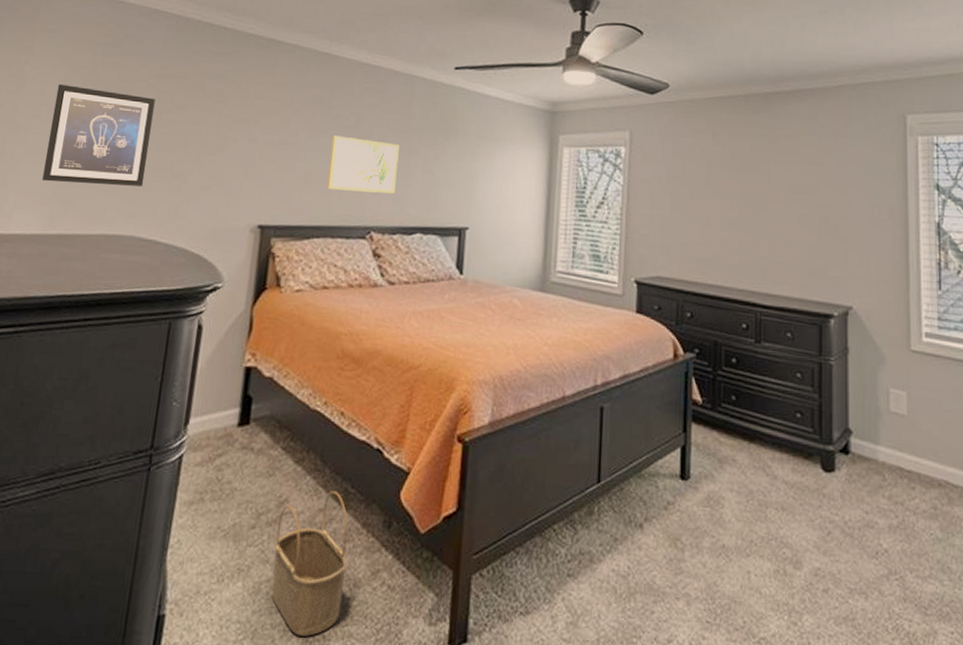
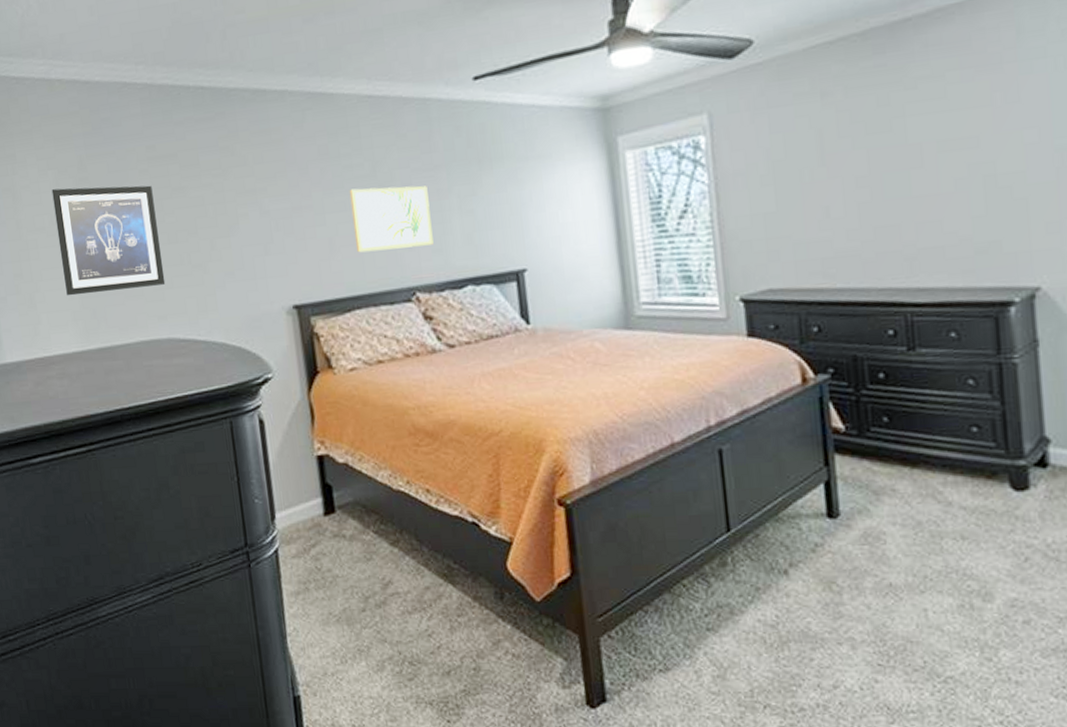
wicker basket: present [271,491,348,636] -> none [386,568,469,706]

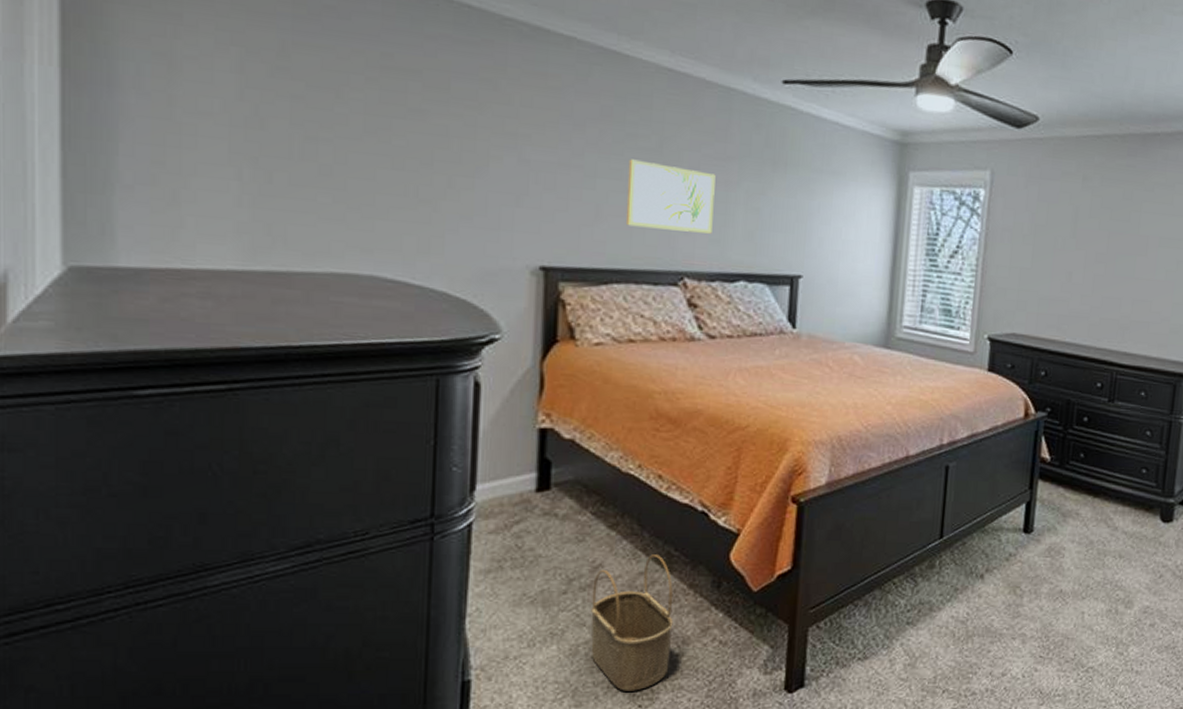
wall art: present [51,185,166,296] -> none [230,70,380,214]
wicker basket: none [386,568,469,706] -> present [591,554,674,691]

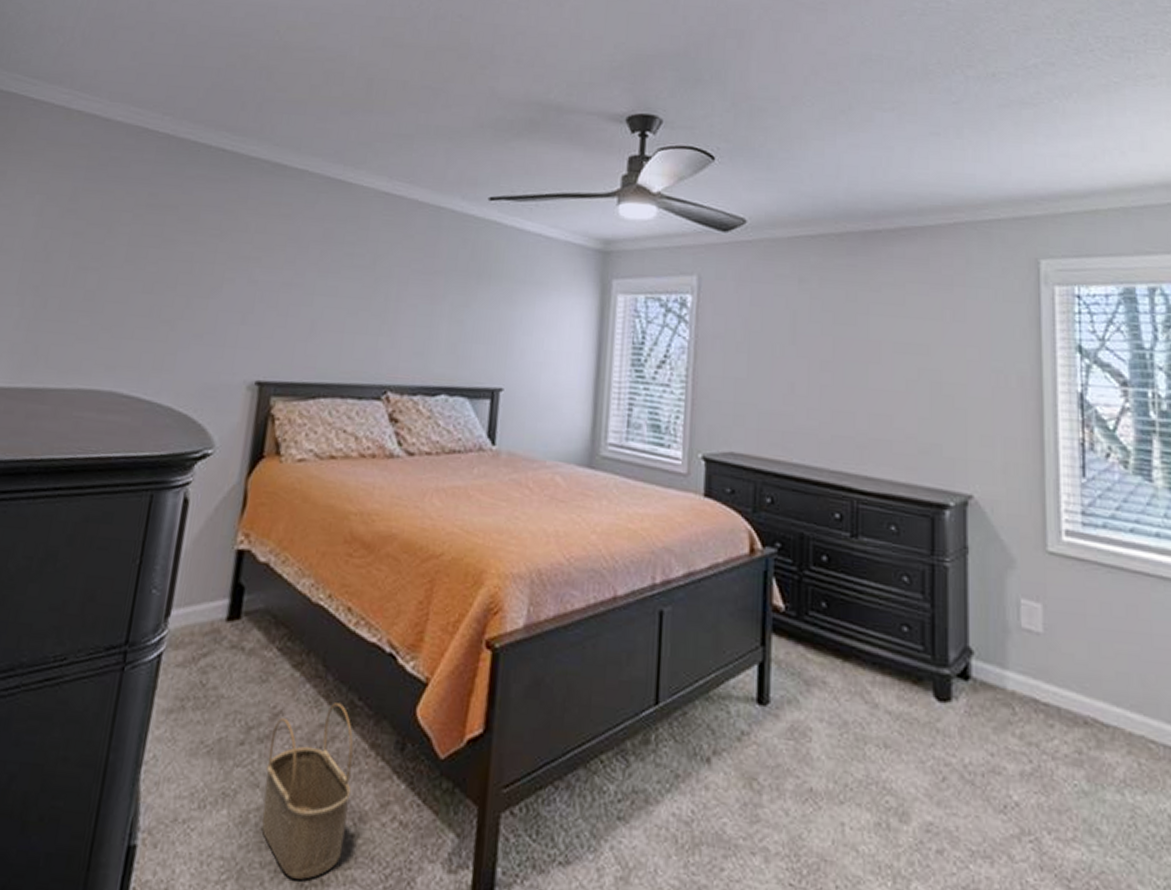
wall art: present [625,159,716,234] -> none [336,276,423,347]

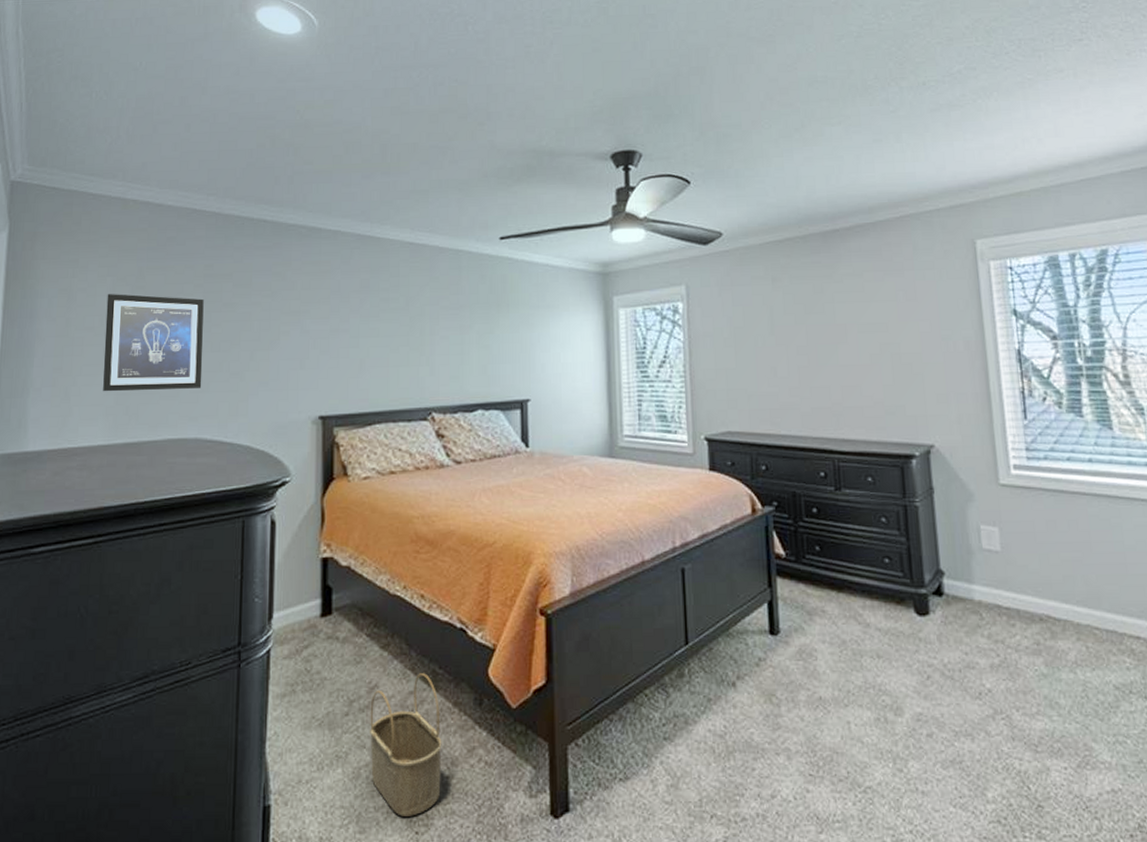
wall art: none [12,214,142,334] -> present [103,294,204,392]

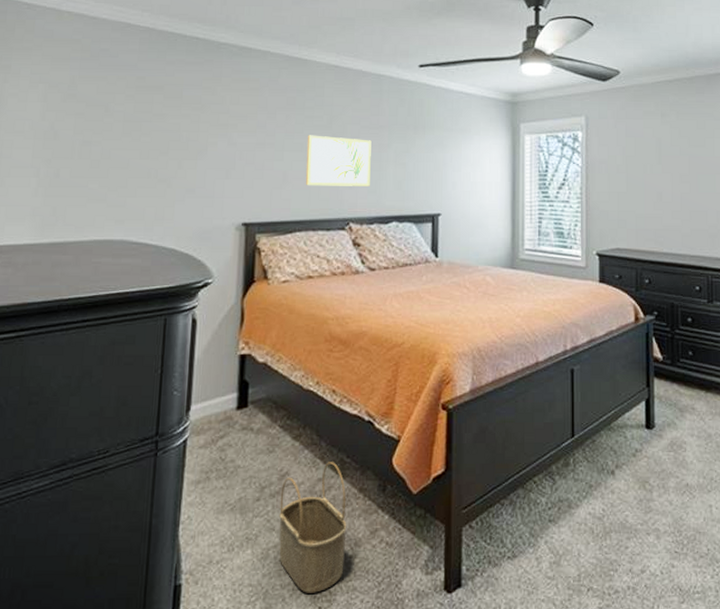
wall art: present [103,294,204,392] -> none [31,100,135,194]
wall art: none [383,318,452,374] -> present [305,135,372,186]

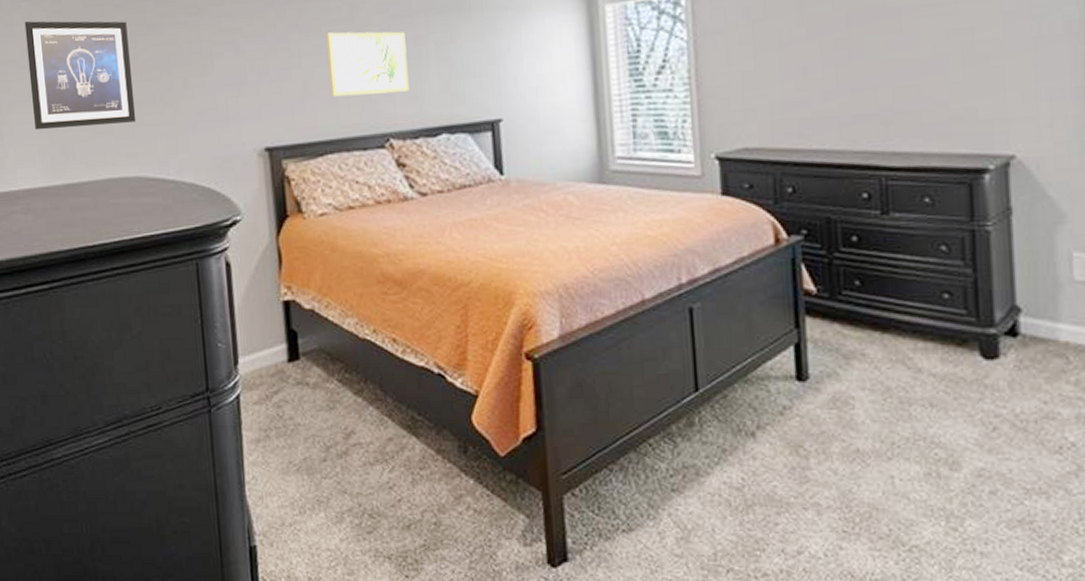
wall art: none [31,100,135,194] -> present [24,21,136,131]
wicker basket: present [279,462,347,593] -> none [348,420,429,561]

